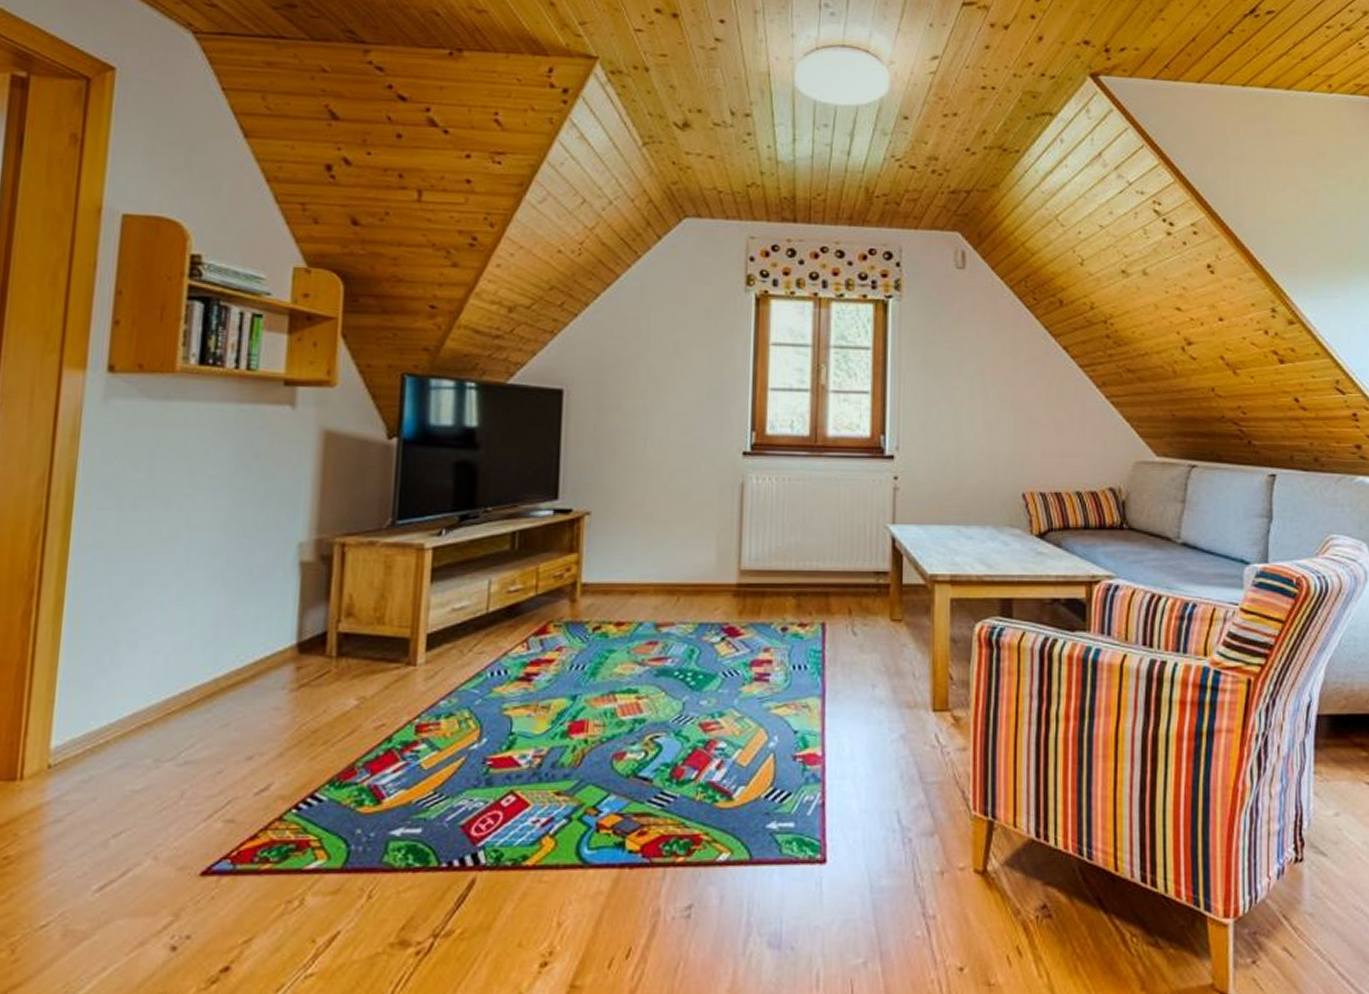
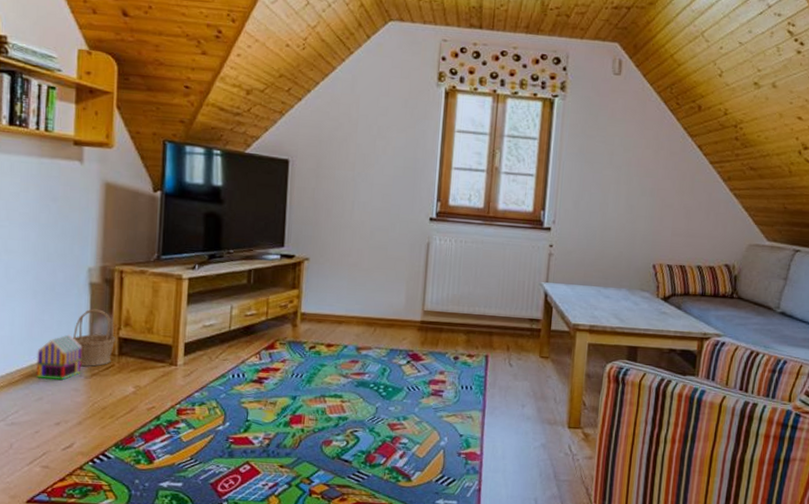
toy house: none [222,633,286,696] -> present [36,334,82,380]
basket: none [275,596,334,676] -> present [73,309,116,367]

